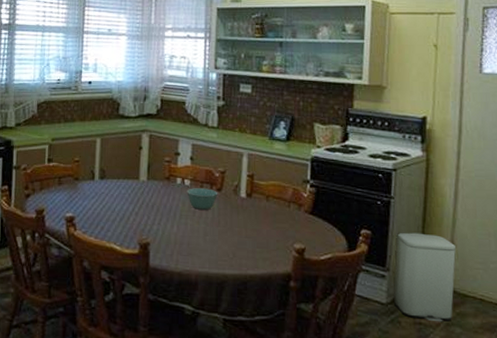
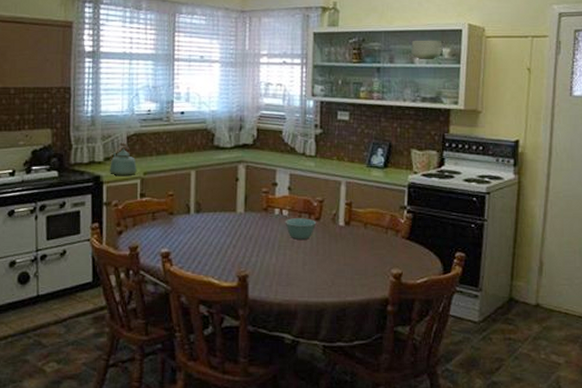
kettle: none [20,109,46,141] -> present [110,142,137,175]
bowl: none [314,16,346,36] -> present [411,40,443,60]
pedal bin: present [393,232,457,323] -> none [485,253,545,337]

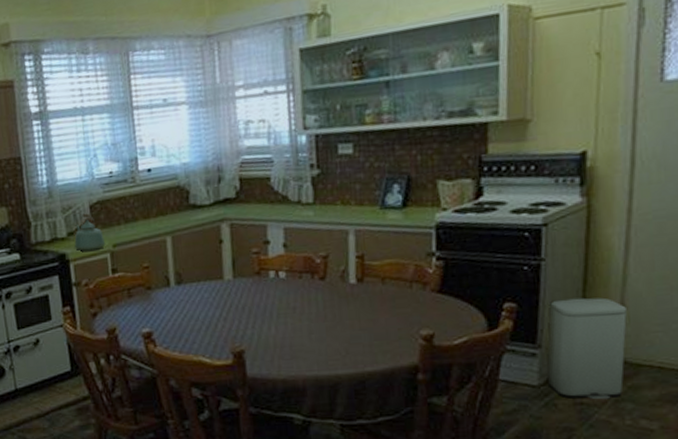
bowl: present [285,218,317,240] -> none [282,278,322,305]
bowl: present [411,40,443,60] -> none [429,33,473,63]
pedal bin: none [485,253,545,337] -> present [547,297,628,400]

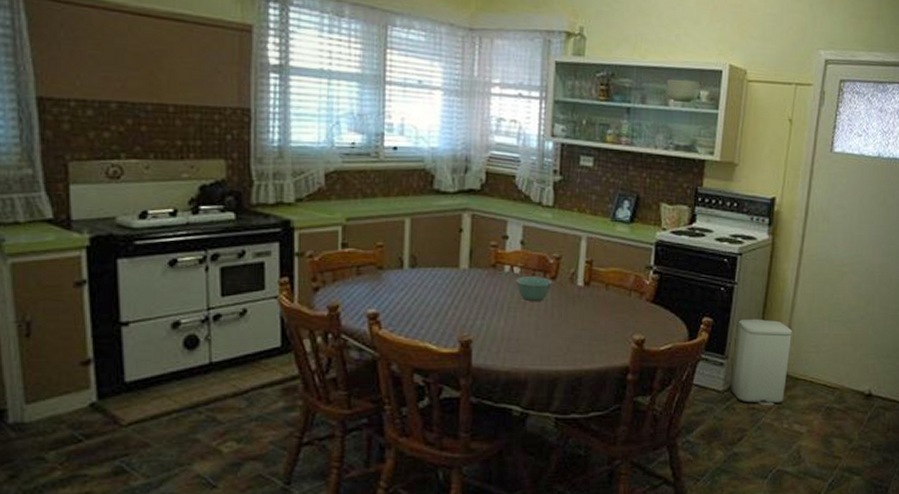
kettle: present [74,213,105,252] -> none [303,181,337,221]
bowl: none [282,278,322,305] -> present [516,276,553,301]
bowl: none [429,33,473,63] -> present [666,79,701,103]

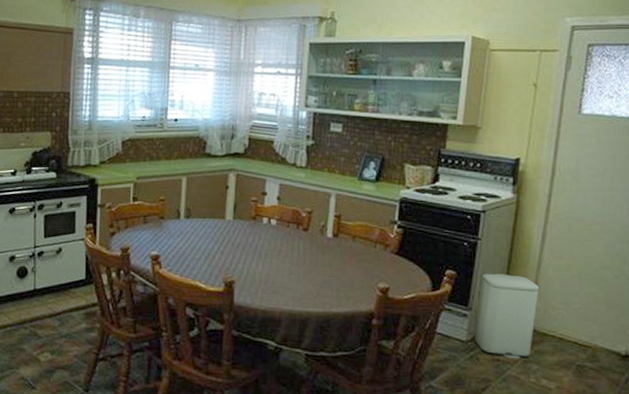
bowl: present [516,276,553,301] -> none [273,228,305,250]
bowl: present [666,79,701,103] -> none [410,52,444,73]

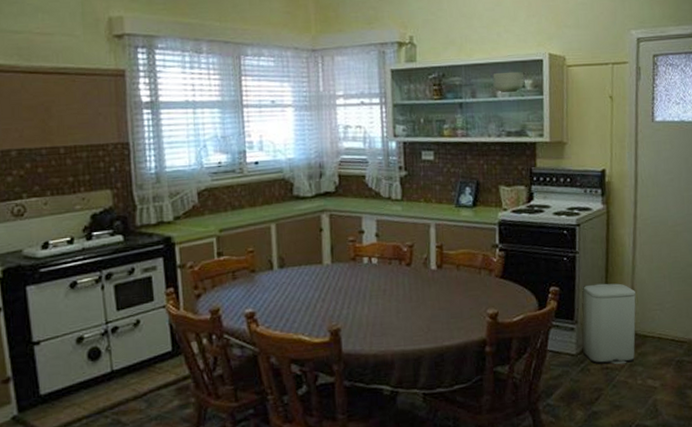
bowl: none [410,52,444,73] -> present [492,72,525,93]

